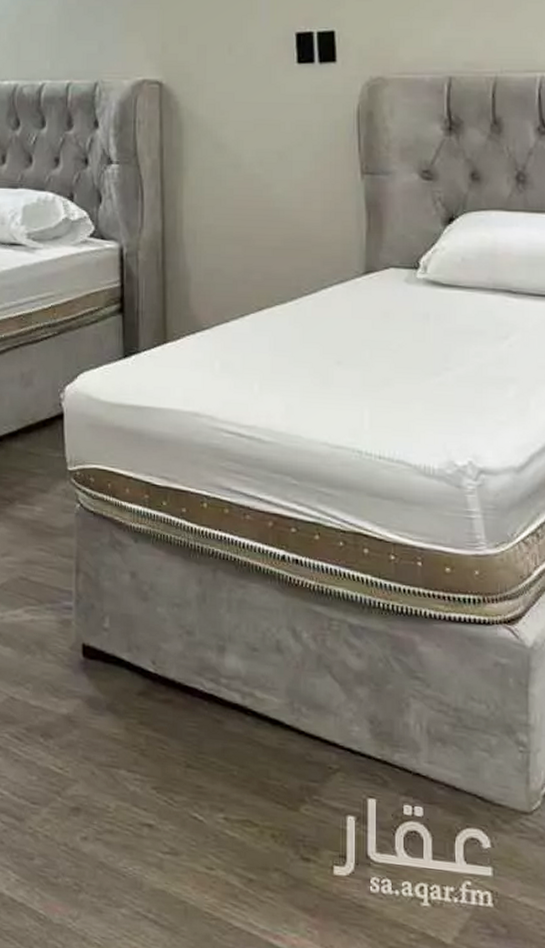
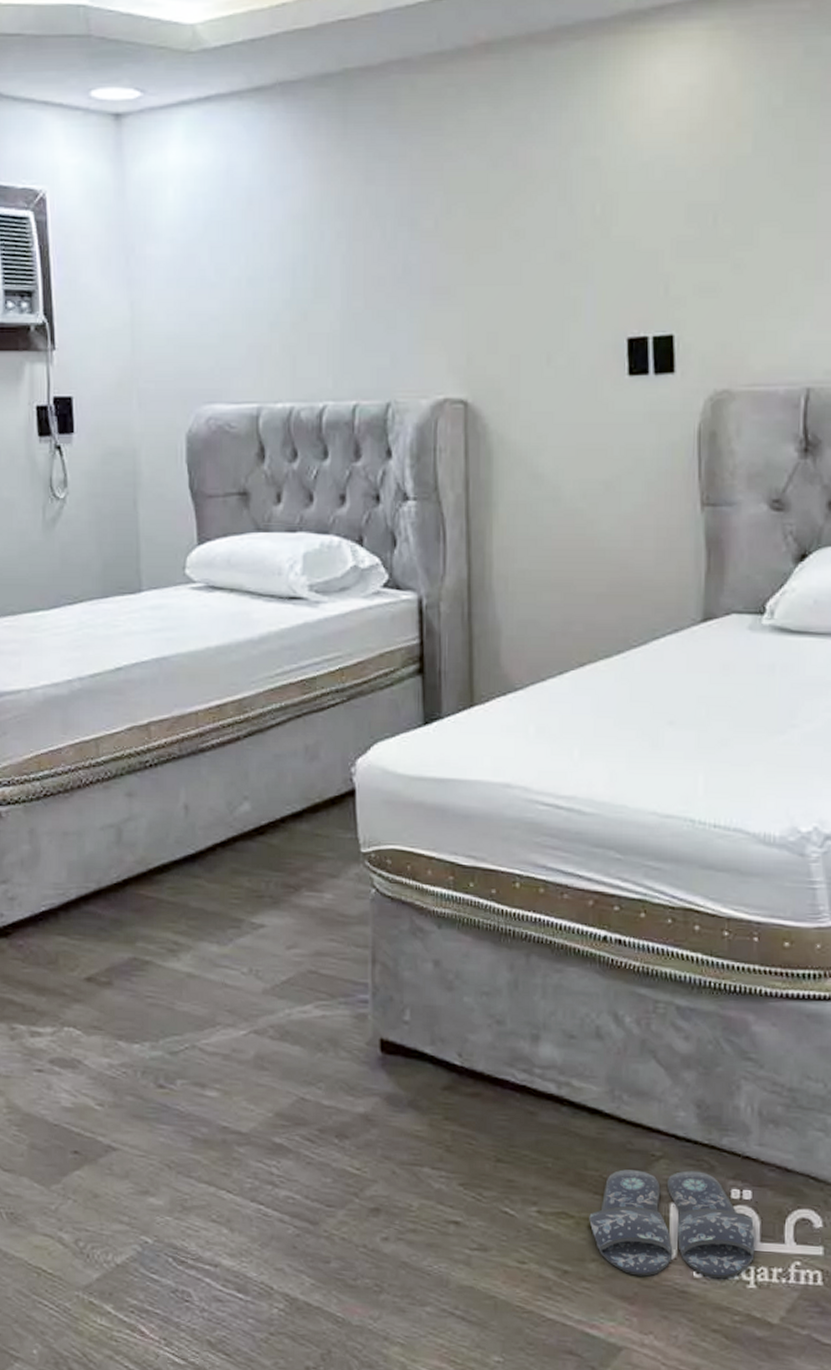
slippers: none [272,780,427,895] -> present [589,1169,755,1279]

